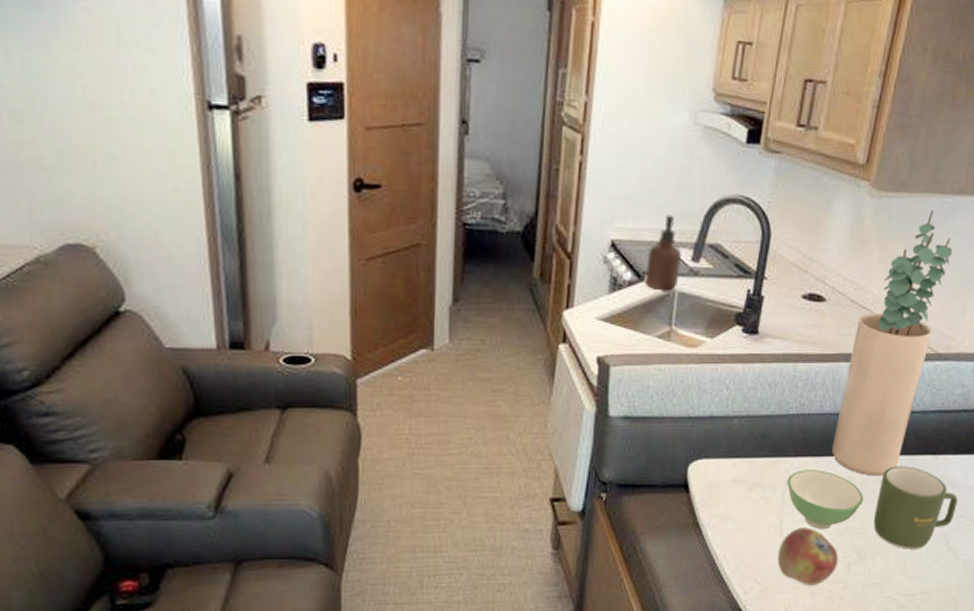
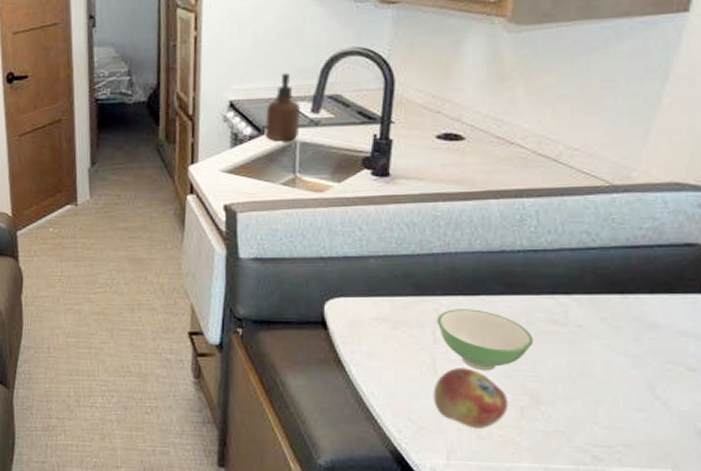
vase: present [831,210,953,476] -> none [487,37,621,316]
mug: present [874,466,958,550] -> none [550,306,662,397]

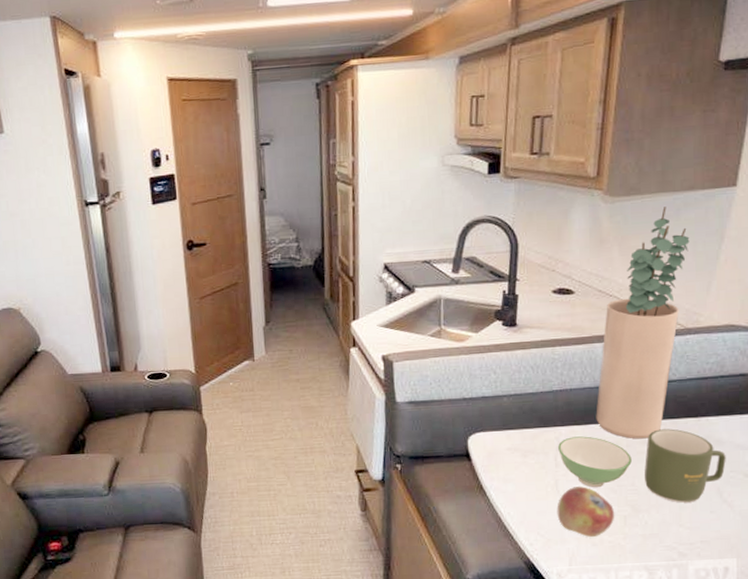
soap dispenser: present [266,72,301,142] -> none [415,238,444,299]
vase: none [487,37,621,316] -> present [596,207,690,439]
mug: none [550,306,662,397] -> present [645,428,726,503]

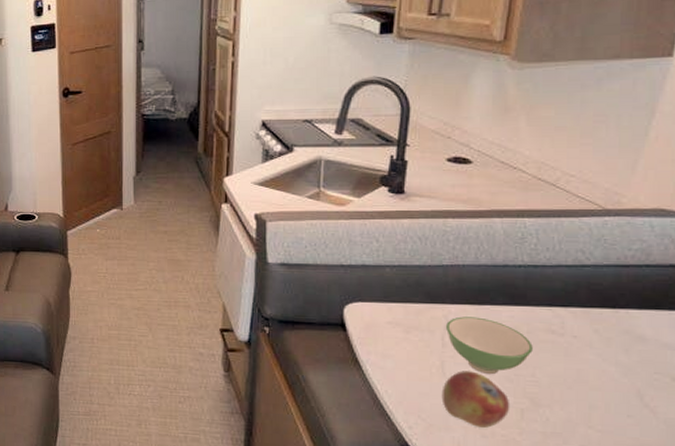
vase: present [596,207,690,439] -> none [492,76,612,327]
mug: present [645,428,726,503] -> none [548,317,649,403]

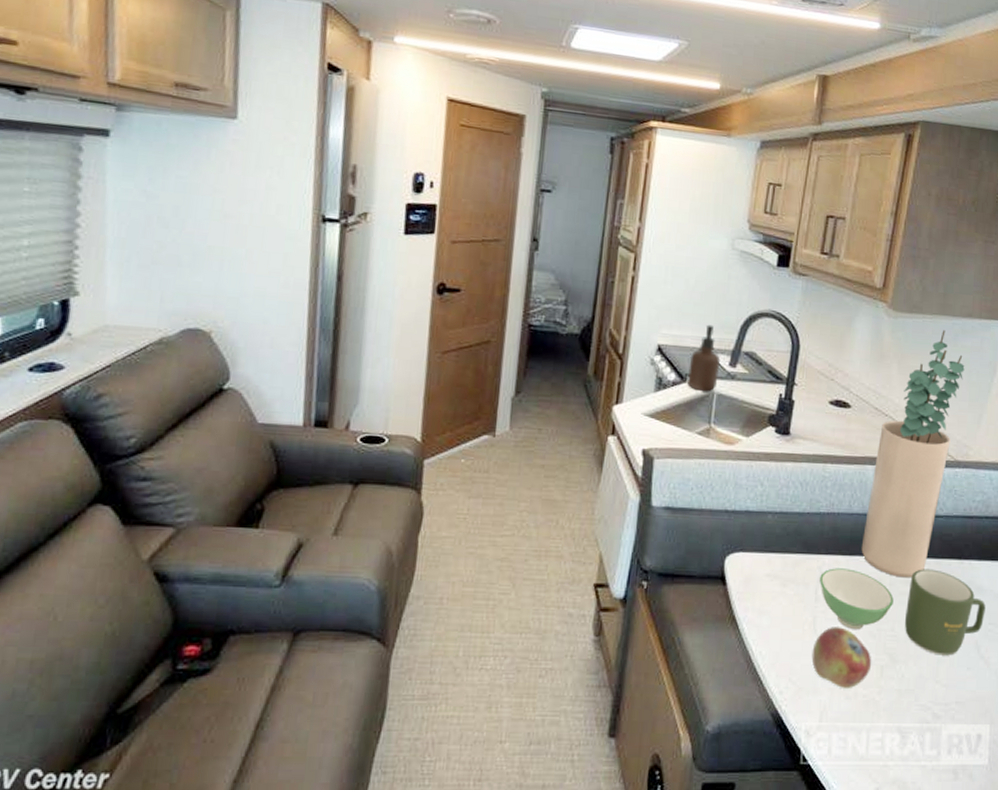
soap dispenser: none [294,97,326,159] -> present [688,324,721,392]
vase: none [492,76,612,327] -> present [861,330,965,578]
mug: none [548,317,649,403] -> present [905,569,986,656]

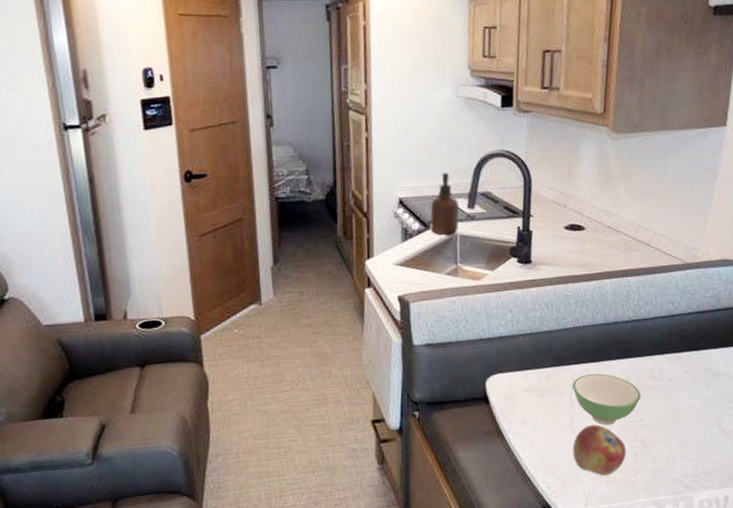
vase: present [861,330,965,578] -> none [607,144,687,375]
mug: present [905,569,986,656] -> none [652,362,724,436]

